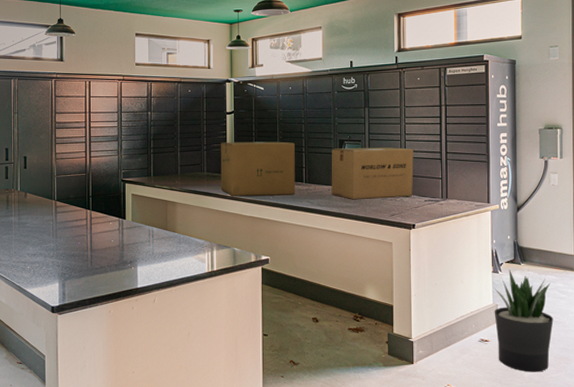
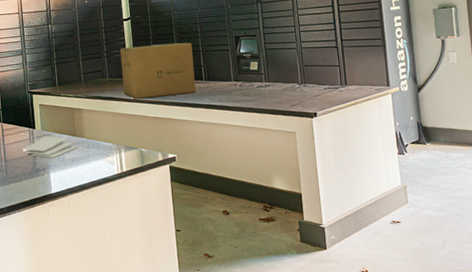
papers: none [108,227,168,251] -> present [20,135,78,158]
box: present [331,147,414,200] -> none [228,39,312,94]
planter: present [493,269,554,372] -> none [400,150,465,251]

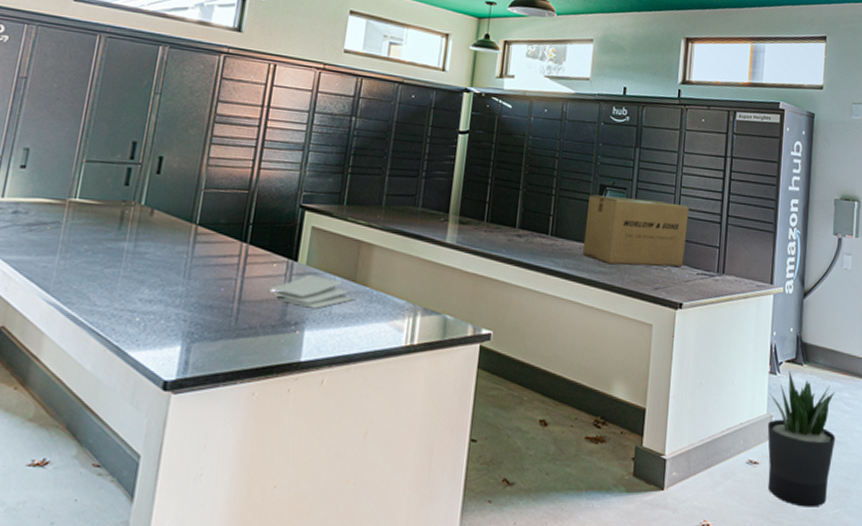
box: present [119,42,196,100] -> none [438,169,543,251]
box: none [228,39,312,94] -> present [582,194,689,268]
planter: none [400,150,465,251] -> present [767,371,836,507]

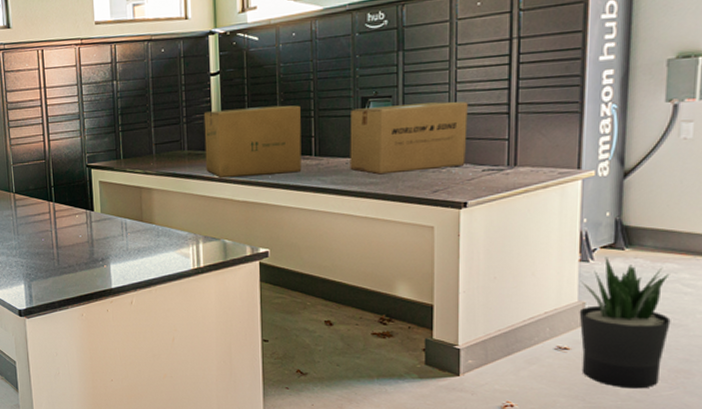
papers: present [267,274,355,309] -> none [75,219,145,247]
box: none [438,169,543,251] -> present [203,105,302,179]

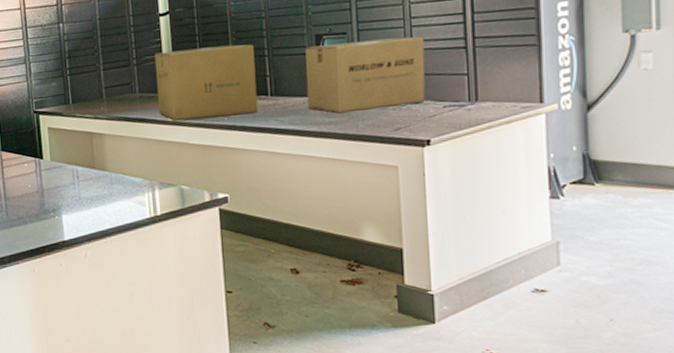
planter: present [579,257,671,389] -> none [552,193,649,332]

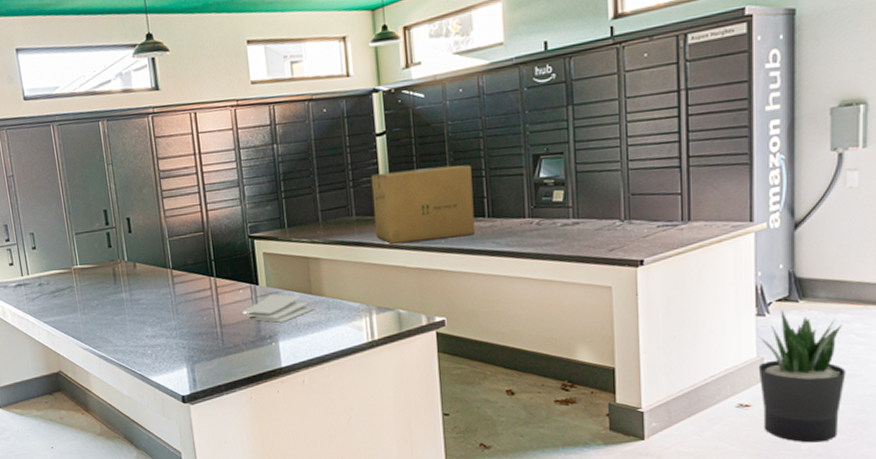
papers: none [24,167,98,196] -> present [240,293,315,323]
box: present [305,36,426,114] -> none [522,156,641,235]
planter: none [552,193,649,332] -> present [758,310,846,443]

